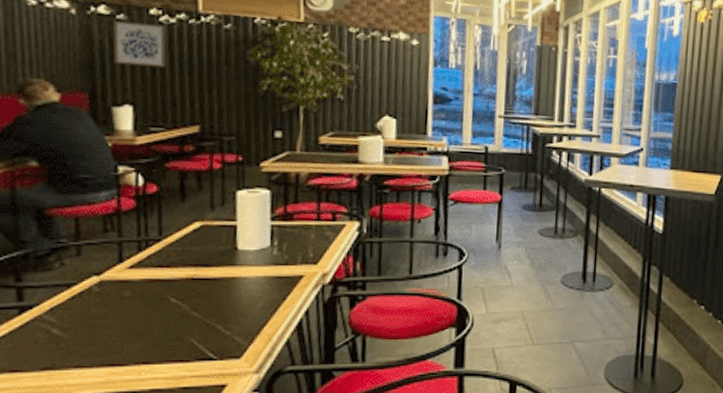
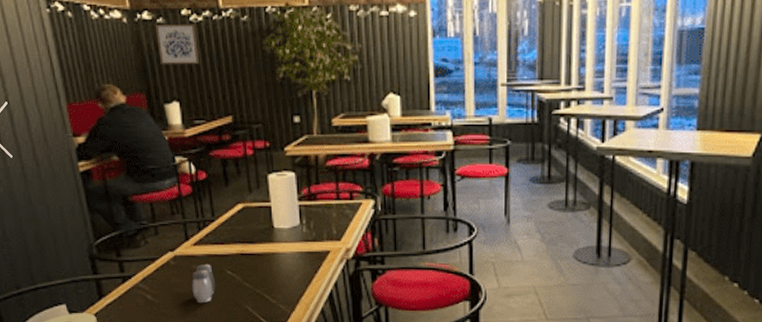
salt and pepper shaker: none [119,290,154,338] -> present [192,263,216,304]

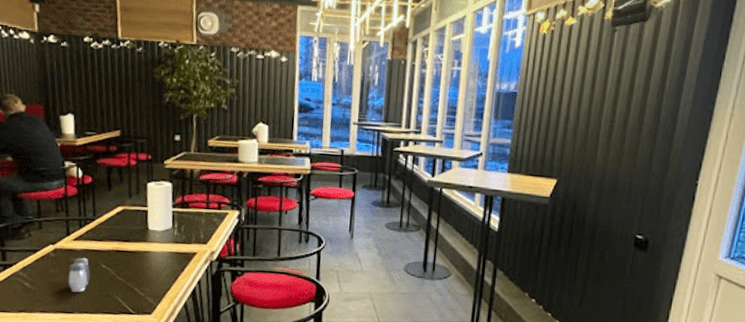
wall art: present [156,24,200,65] -> none [59,47,96,85]

